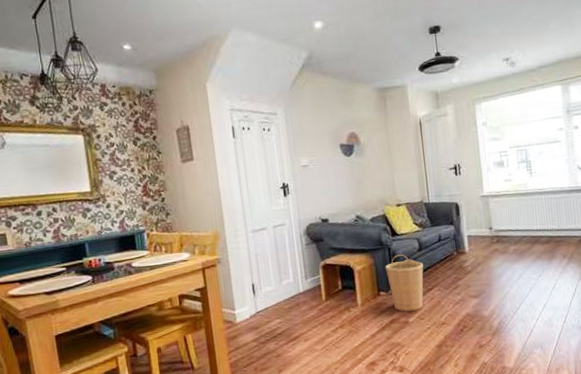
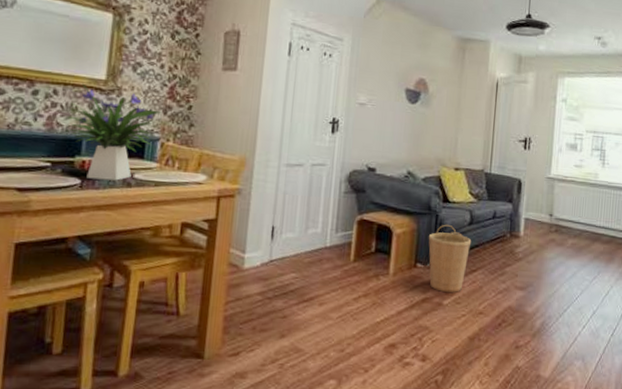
flower arrangement: none [68,197,142,274] -> present [65,83,162,181]

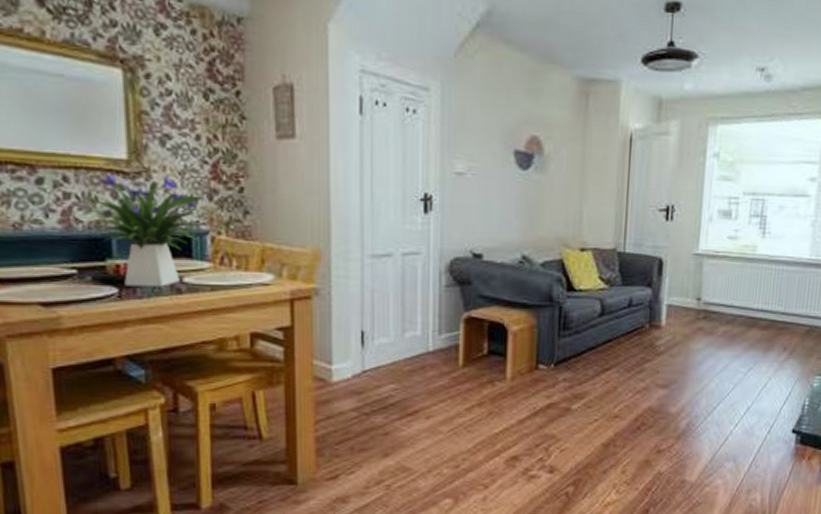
basket: present [428,224,472,293] -> none [551,317,603,397]

